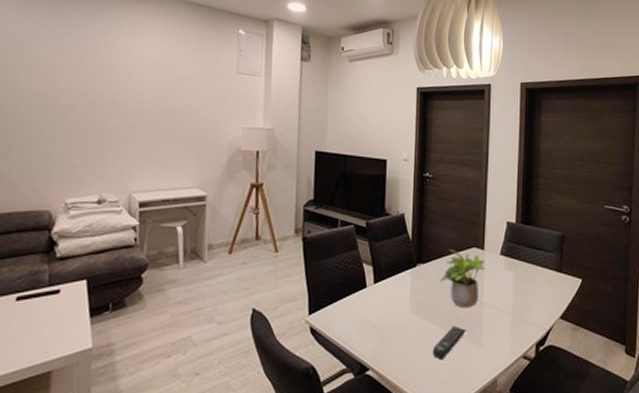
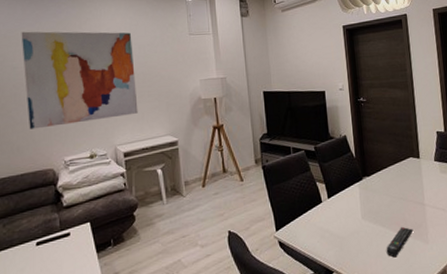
wall art: none [26,41,168,161] -> present [21,31,138,129]
potted plant: present [440,250,485,308] -> none [385,161,423,211]

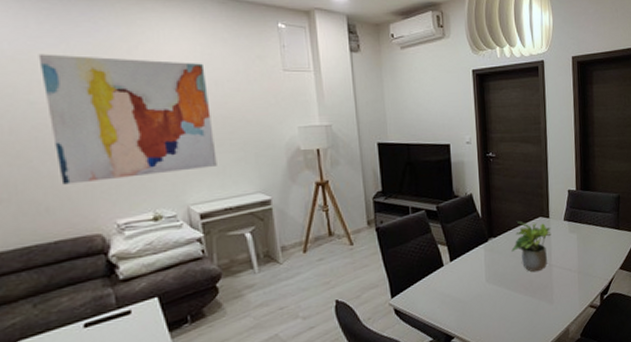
potted plant: none [385,161,423,211] -> present [511,221,552,272]
remote control: present [386,226,414,258] -> none [510,288,539,320]

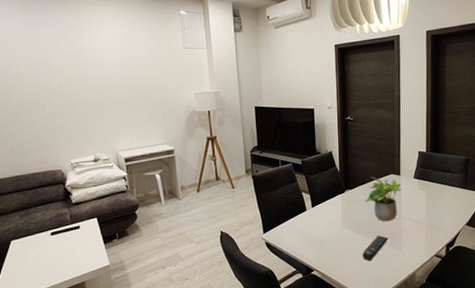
wall art: present [38,54,217,185] -> none [22,39,137,133]
remote control: none [510,288,539,320] -> present [362,235,389,261]

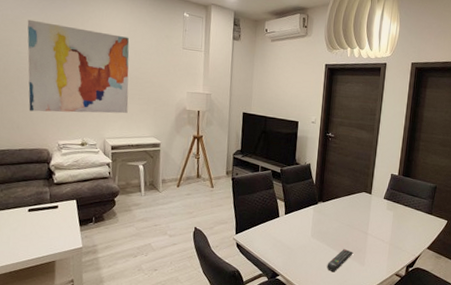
wall art: none [22,39,137,133] -> present [27,19,130,114]
potted plant: present [365,177,402,222] -> none [336,193,372,237]

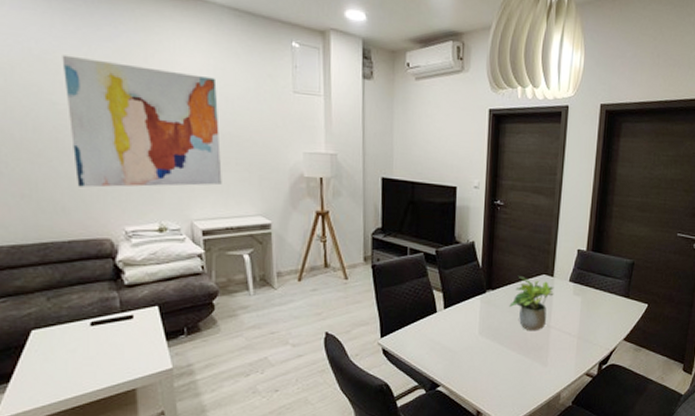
remote control: present [327,248,354,272] -> none [500,346,533,377]
potted plant: none [336,193,372,237] -> present [509,277,554,331]

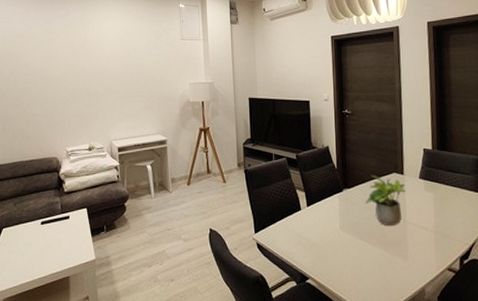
wall art: present [62,54,222,188] -> none [33,31,132,120]

